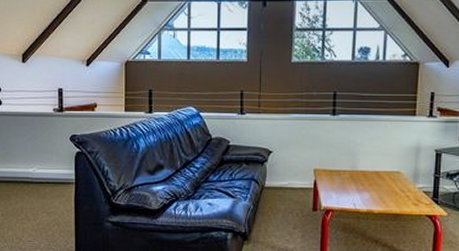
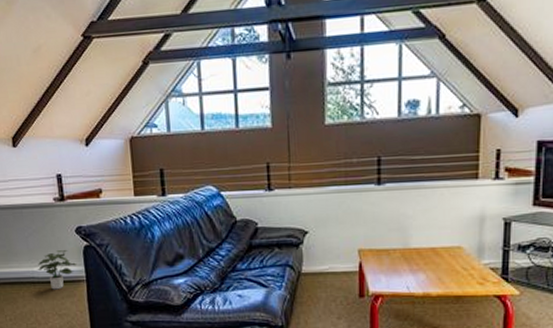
potted plant: none [33,155,69,190] -> present [38,250,77,290]

